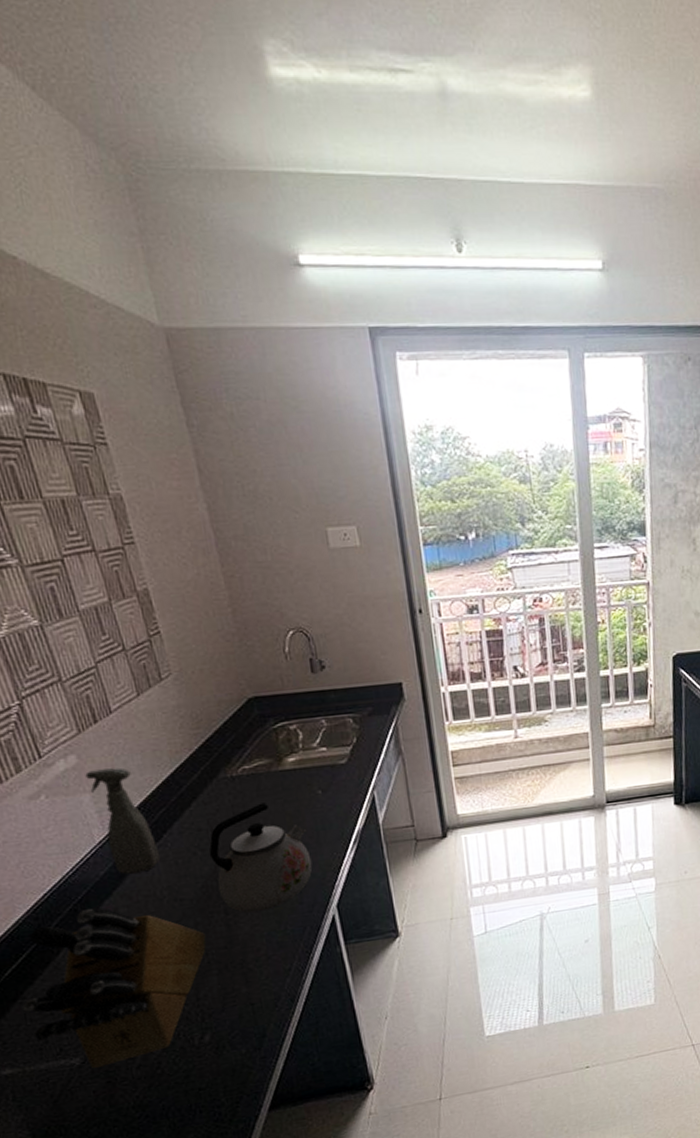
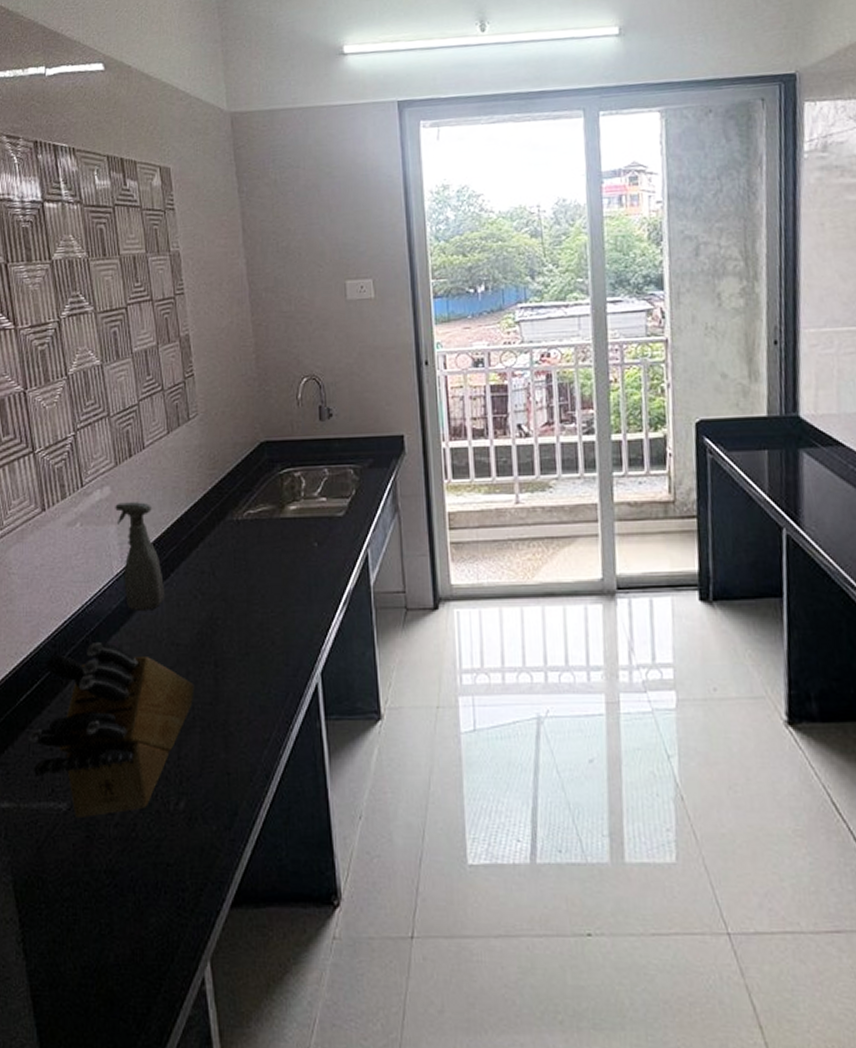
kettle: present [209,803,313,913] -> none [208,550,301,668]

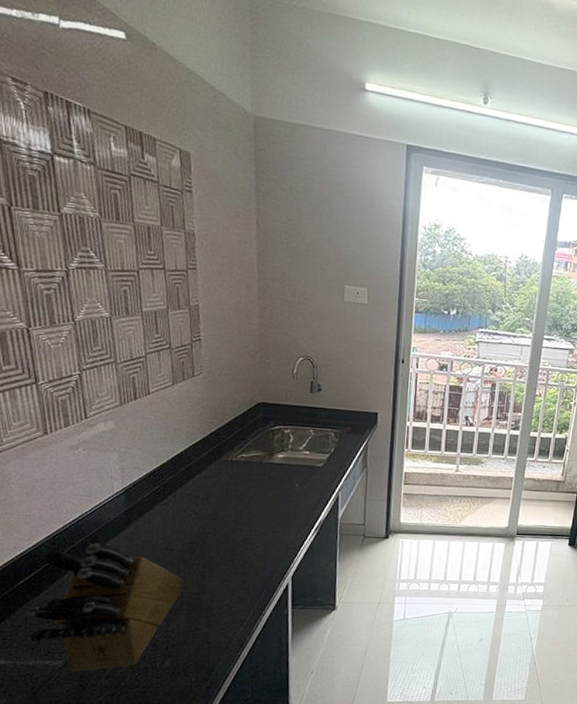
spray bottle: present [115,502,166,610] -> none [118,435,162,522]

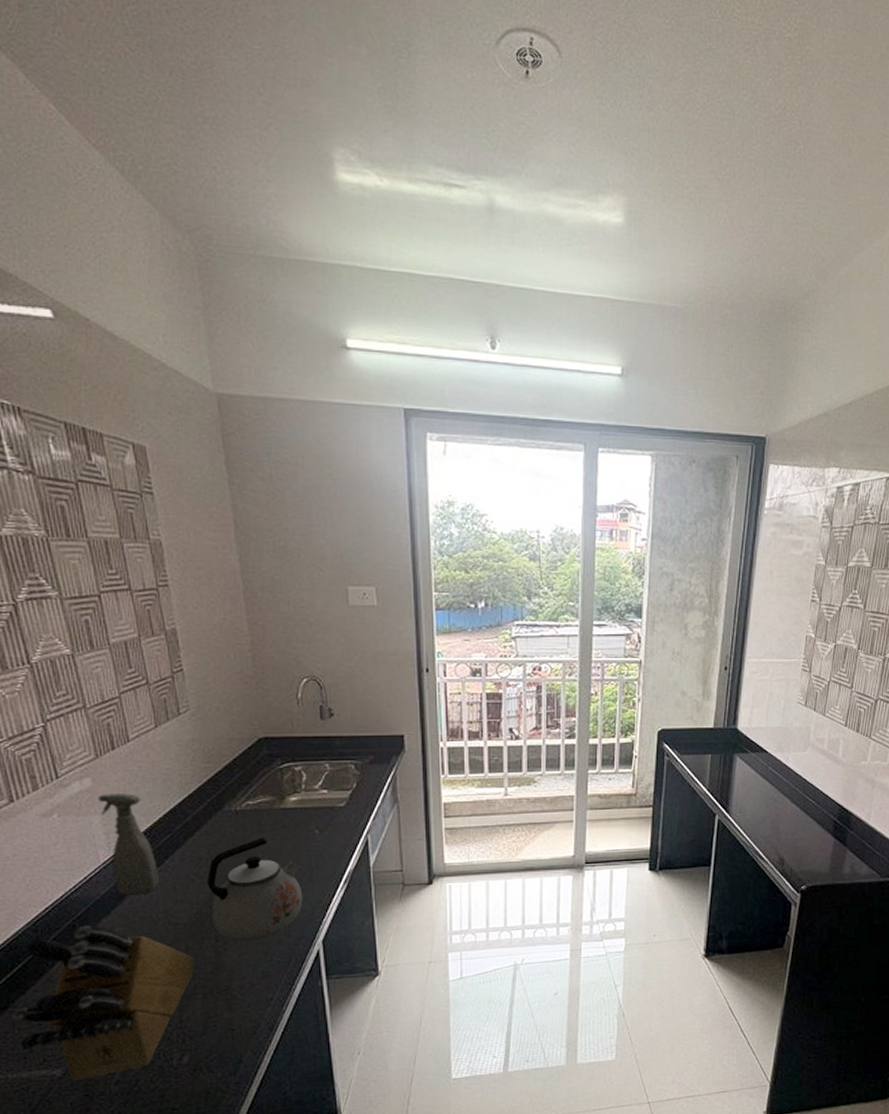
spray bottle: none [118,435,162,522] -> present [98,793,160,895]
kettle: none [201,485,280,570] -> present [206,838,303,941]

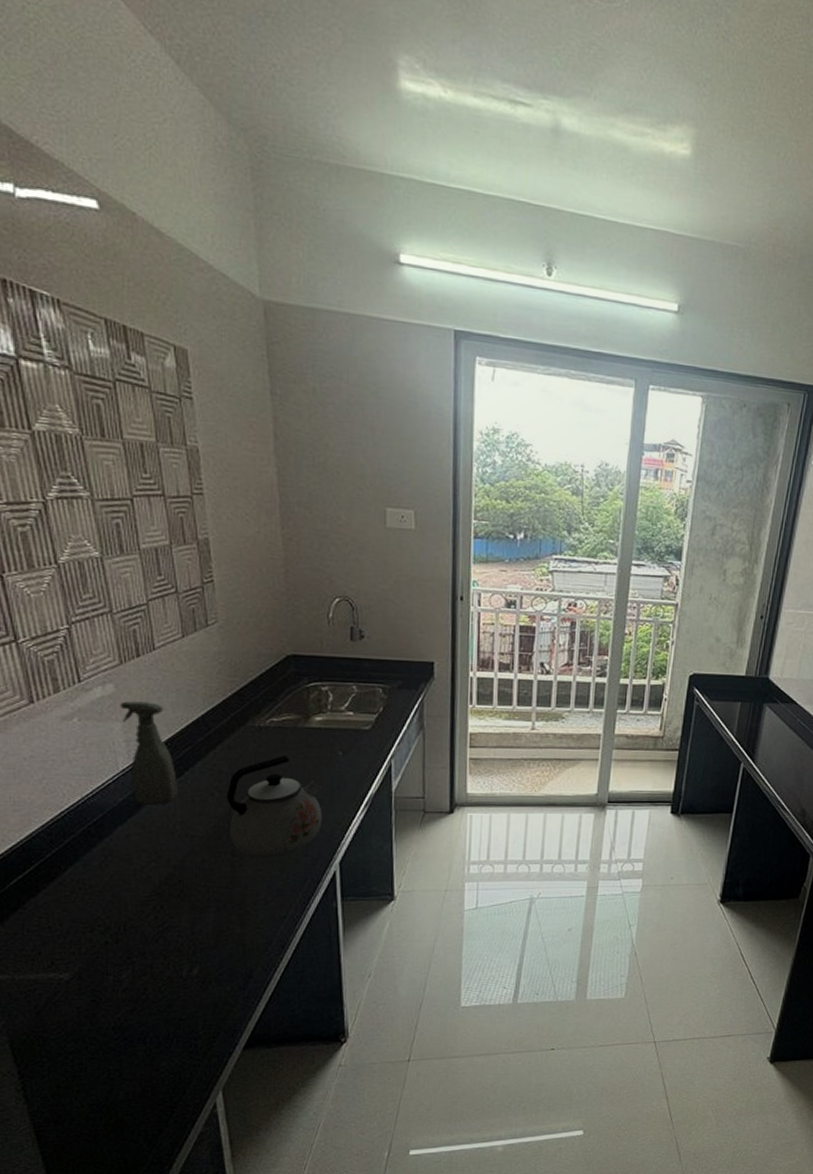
knife block: present [12,925,195,1082] -> none [22,831,210,986]

